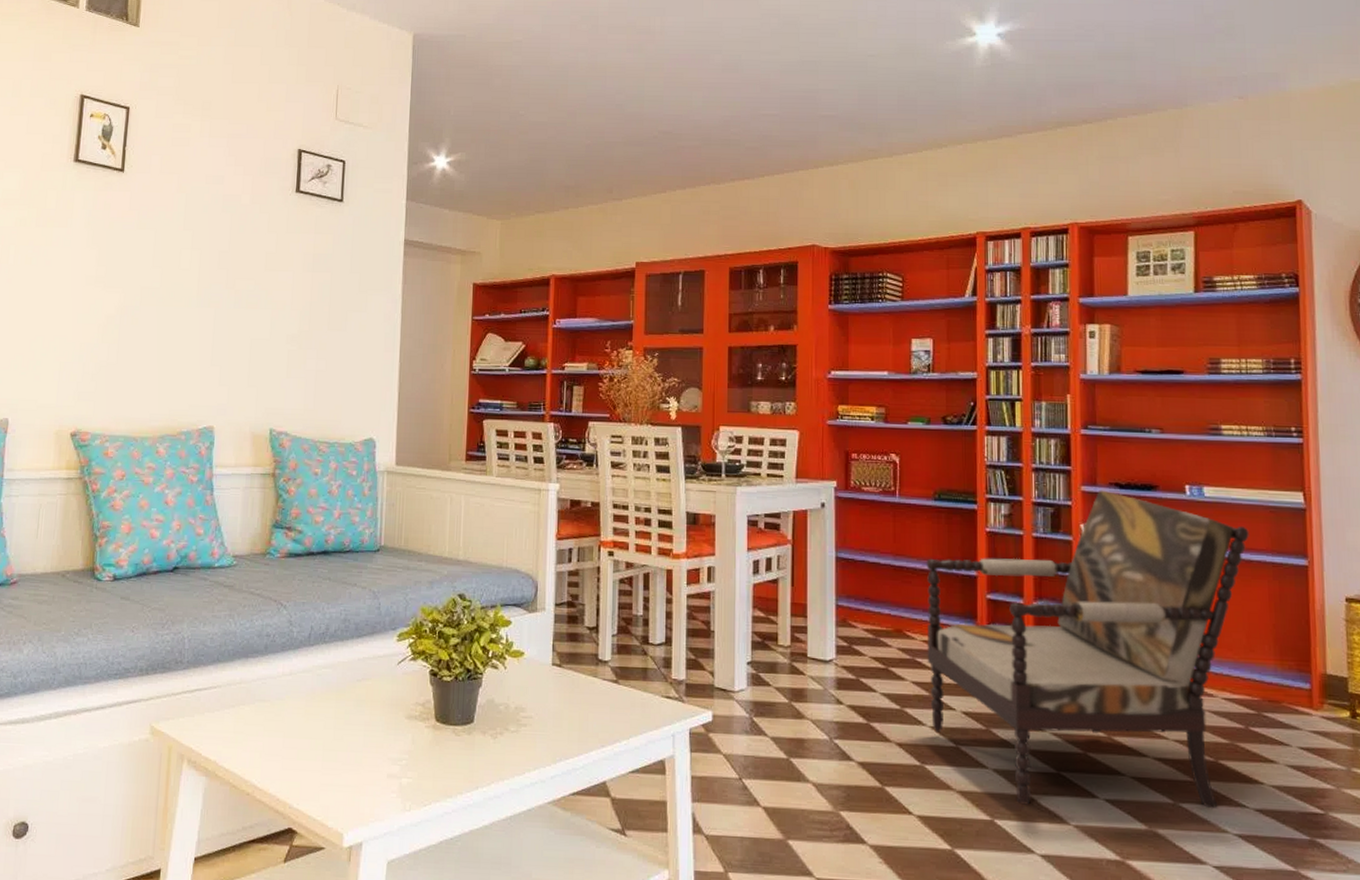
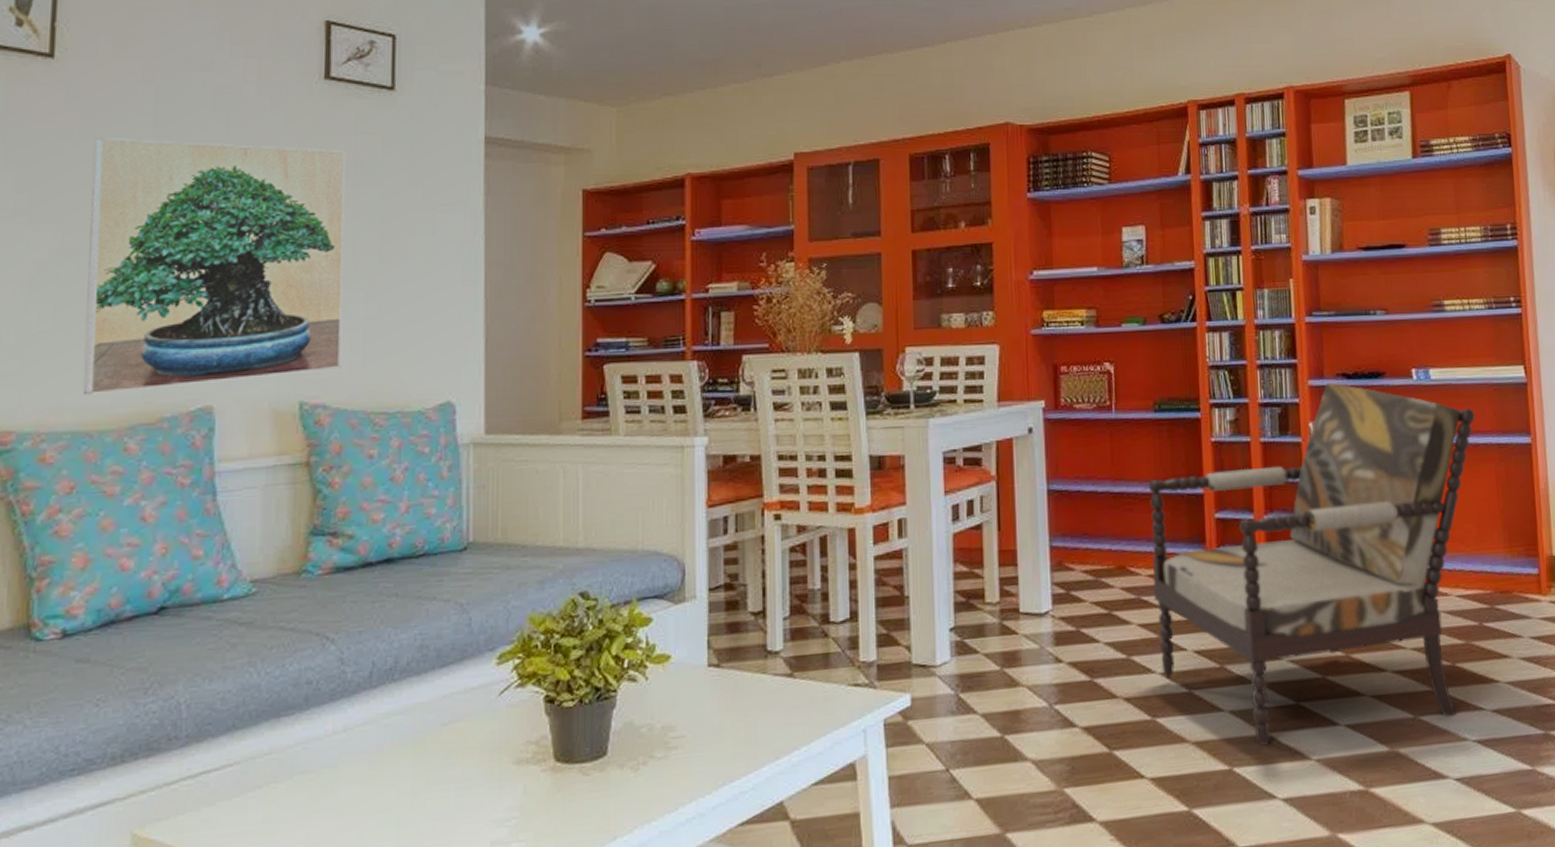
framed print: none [132,229,308,412] -> present [83,137,346,396]

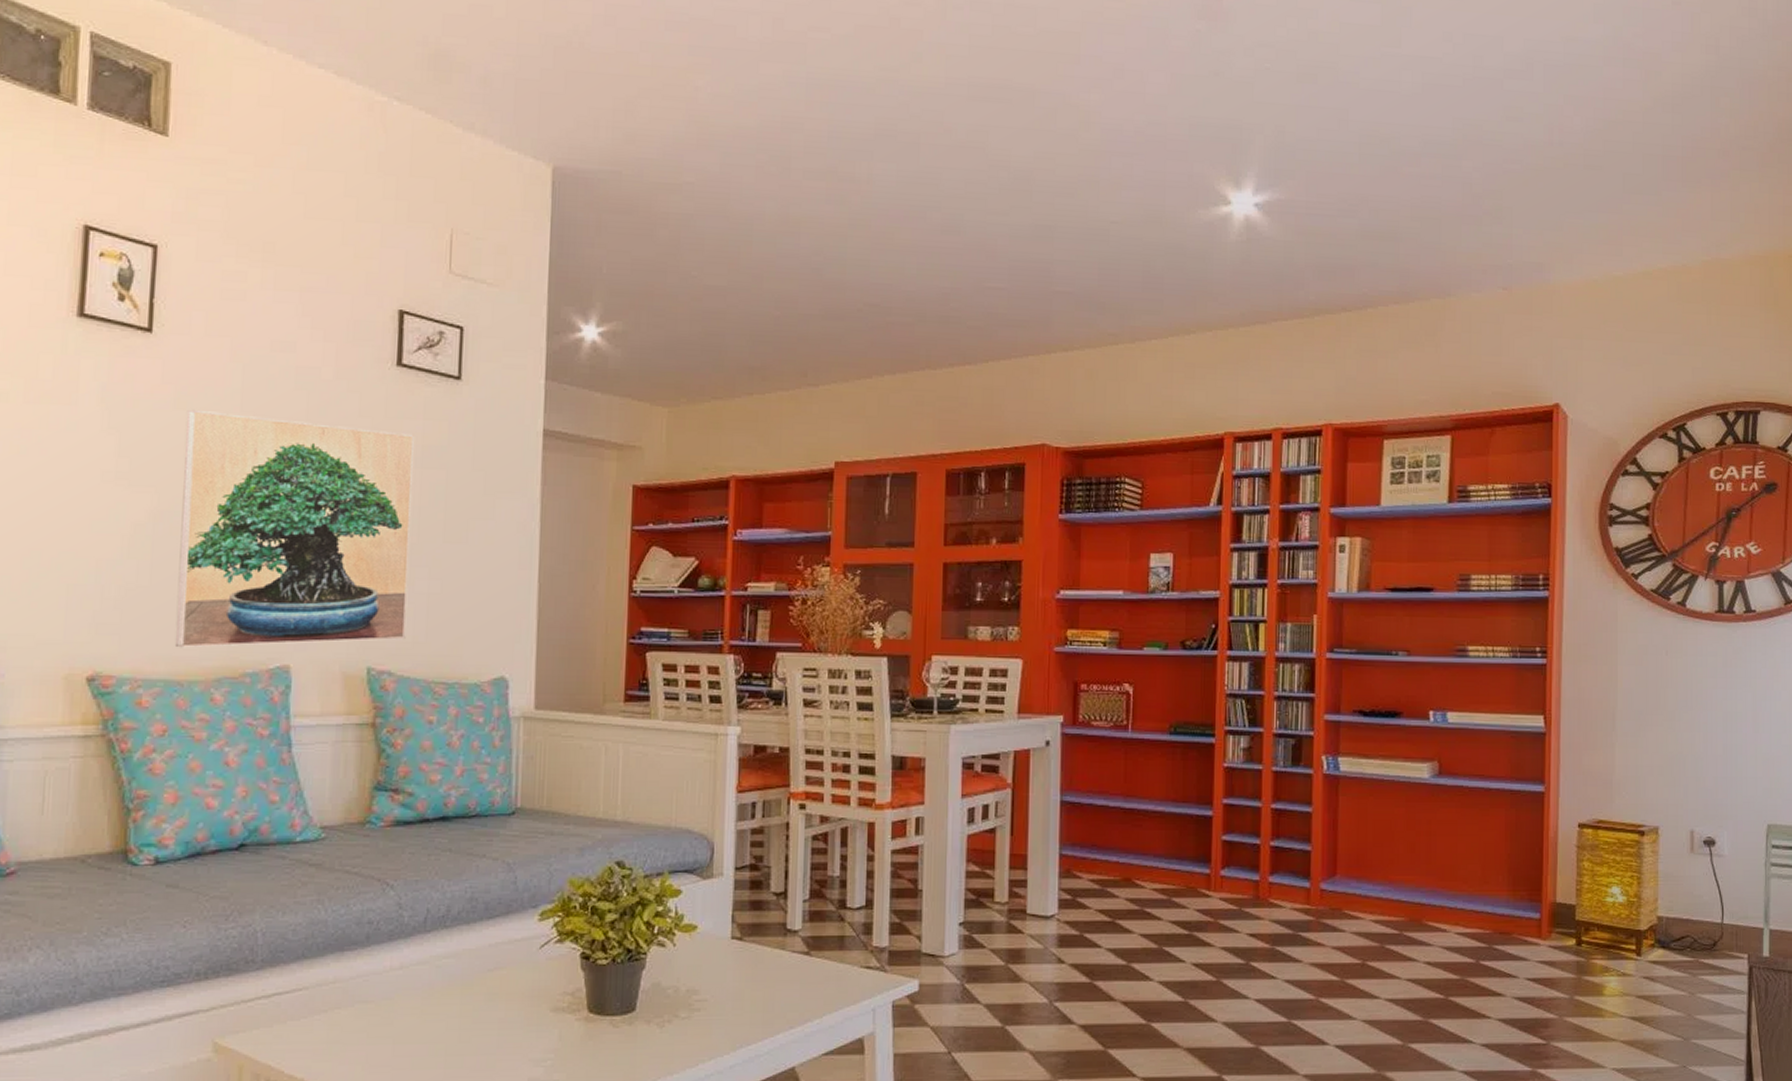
armchair: present [1148,382,1475,746] -> none [1156,718,1490,1058]

